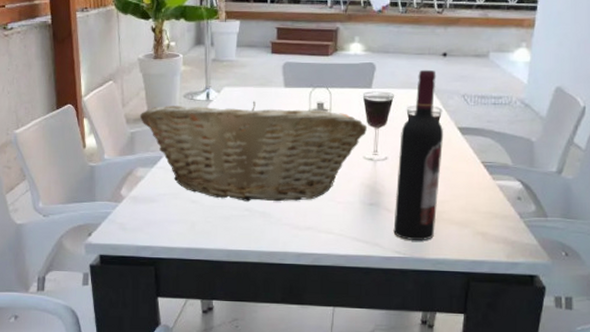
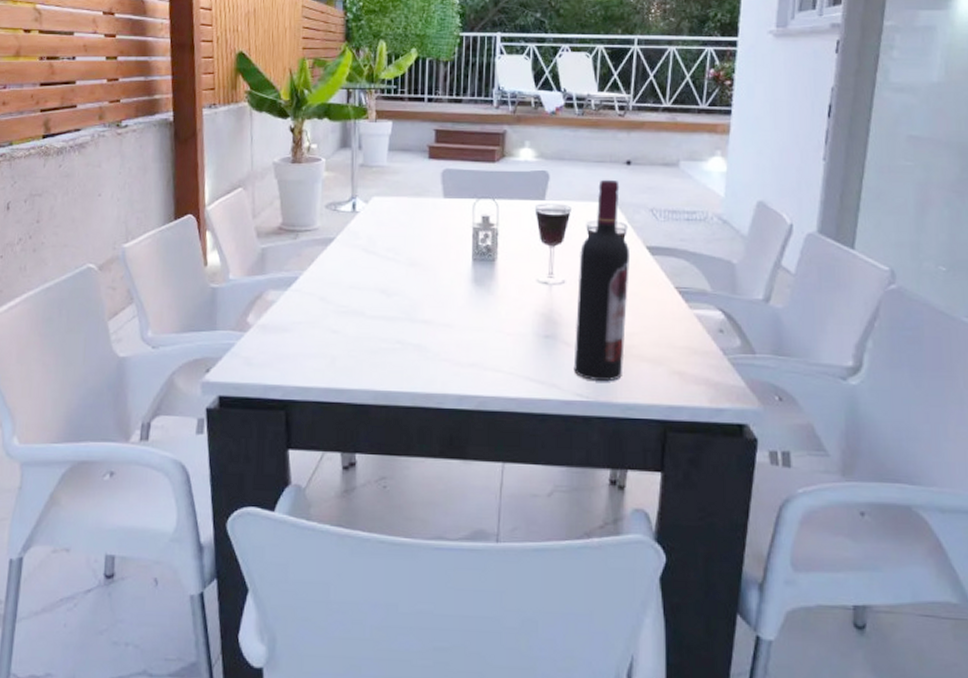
fruit basket: present [139,101,368,202] -> none [272,213,541,333]

